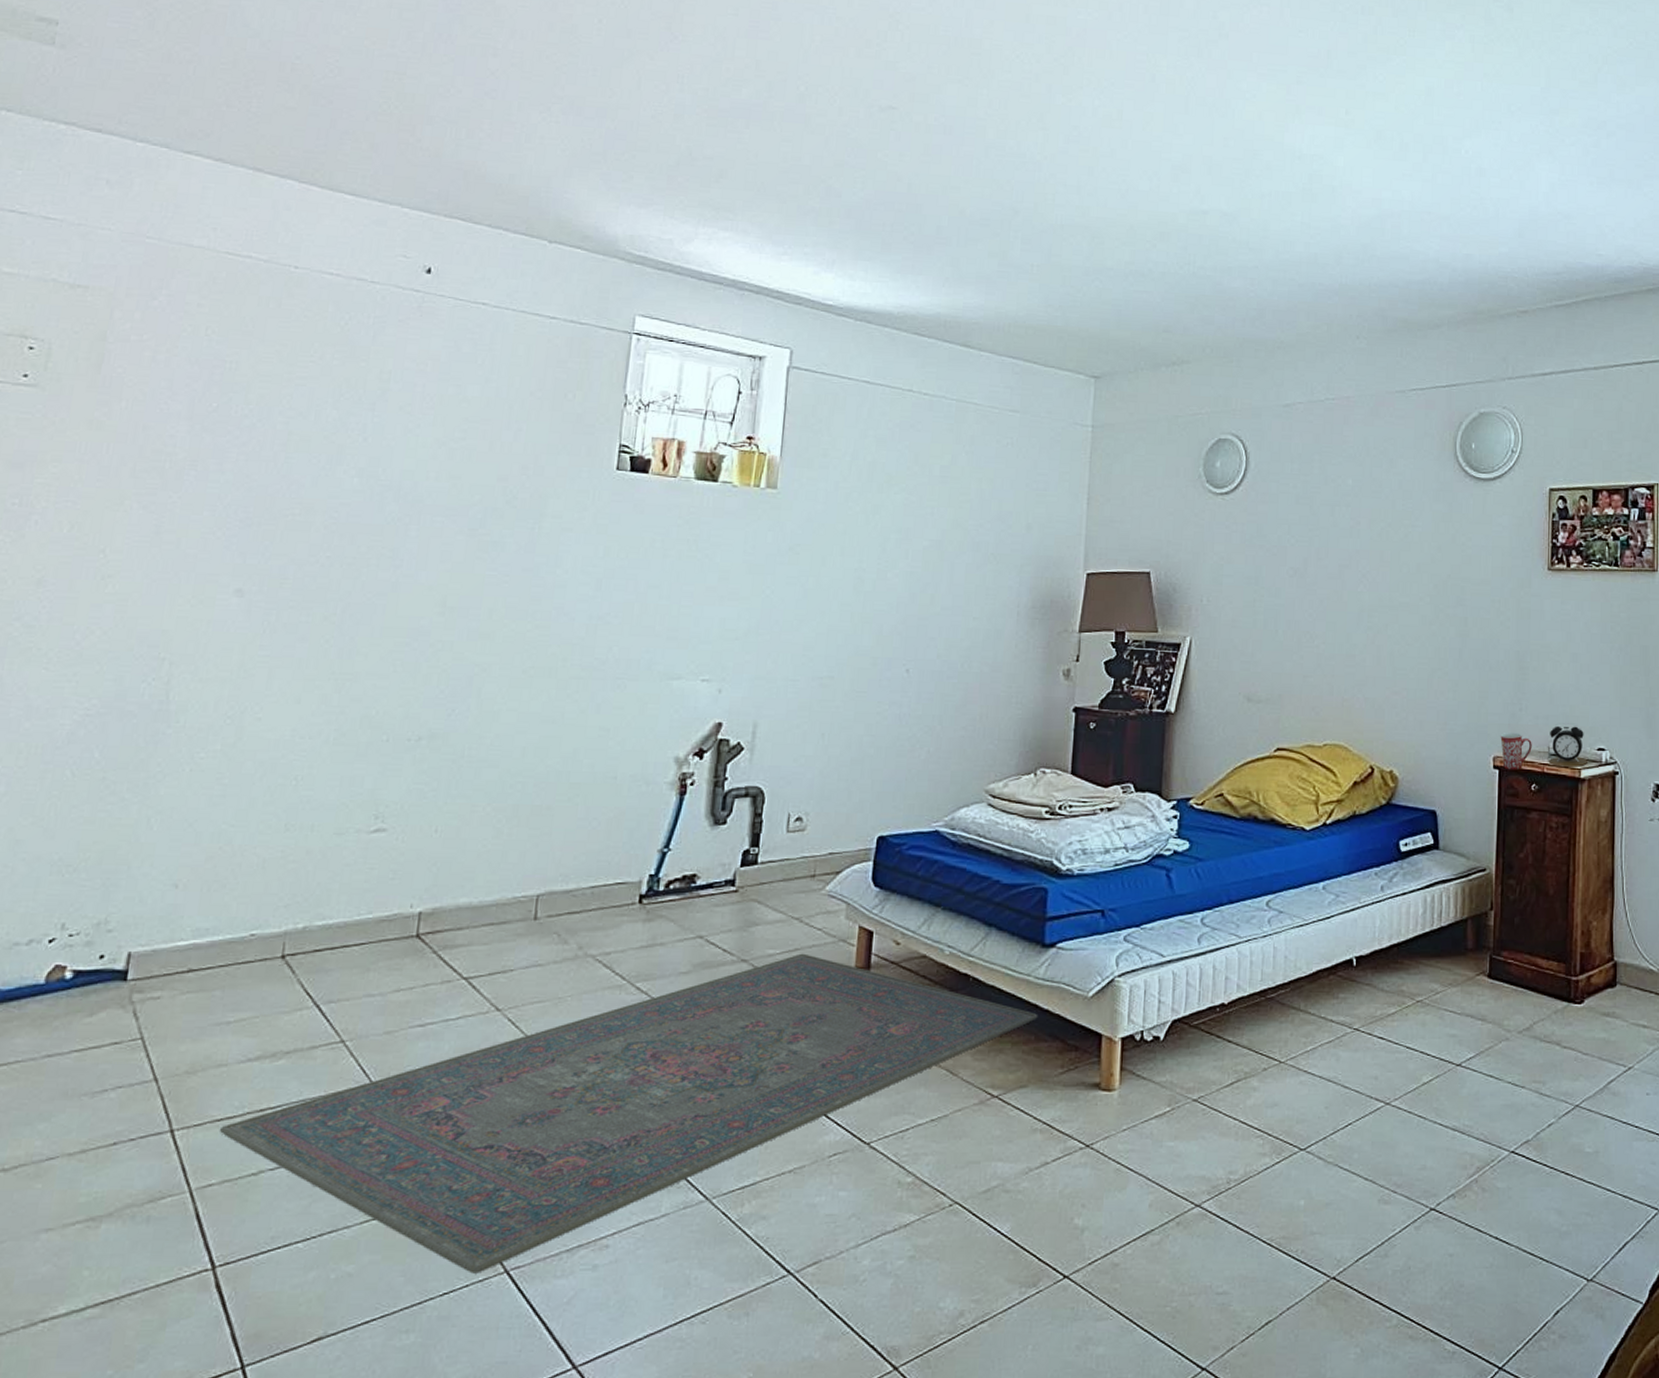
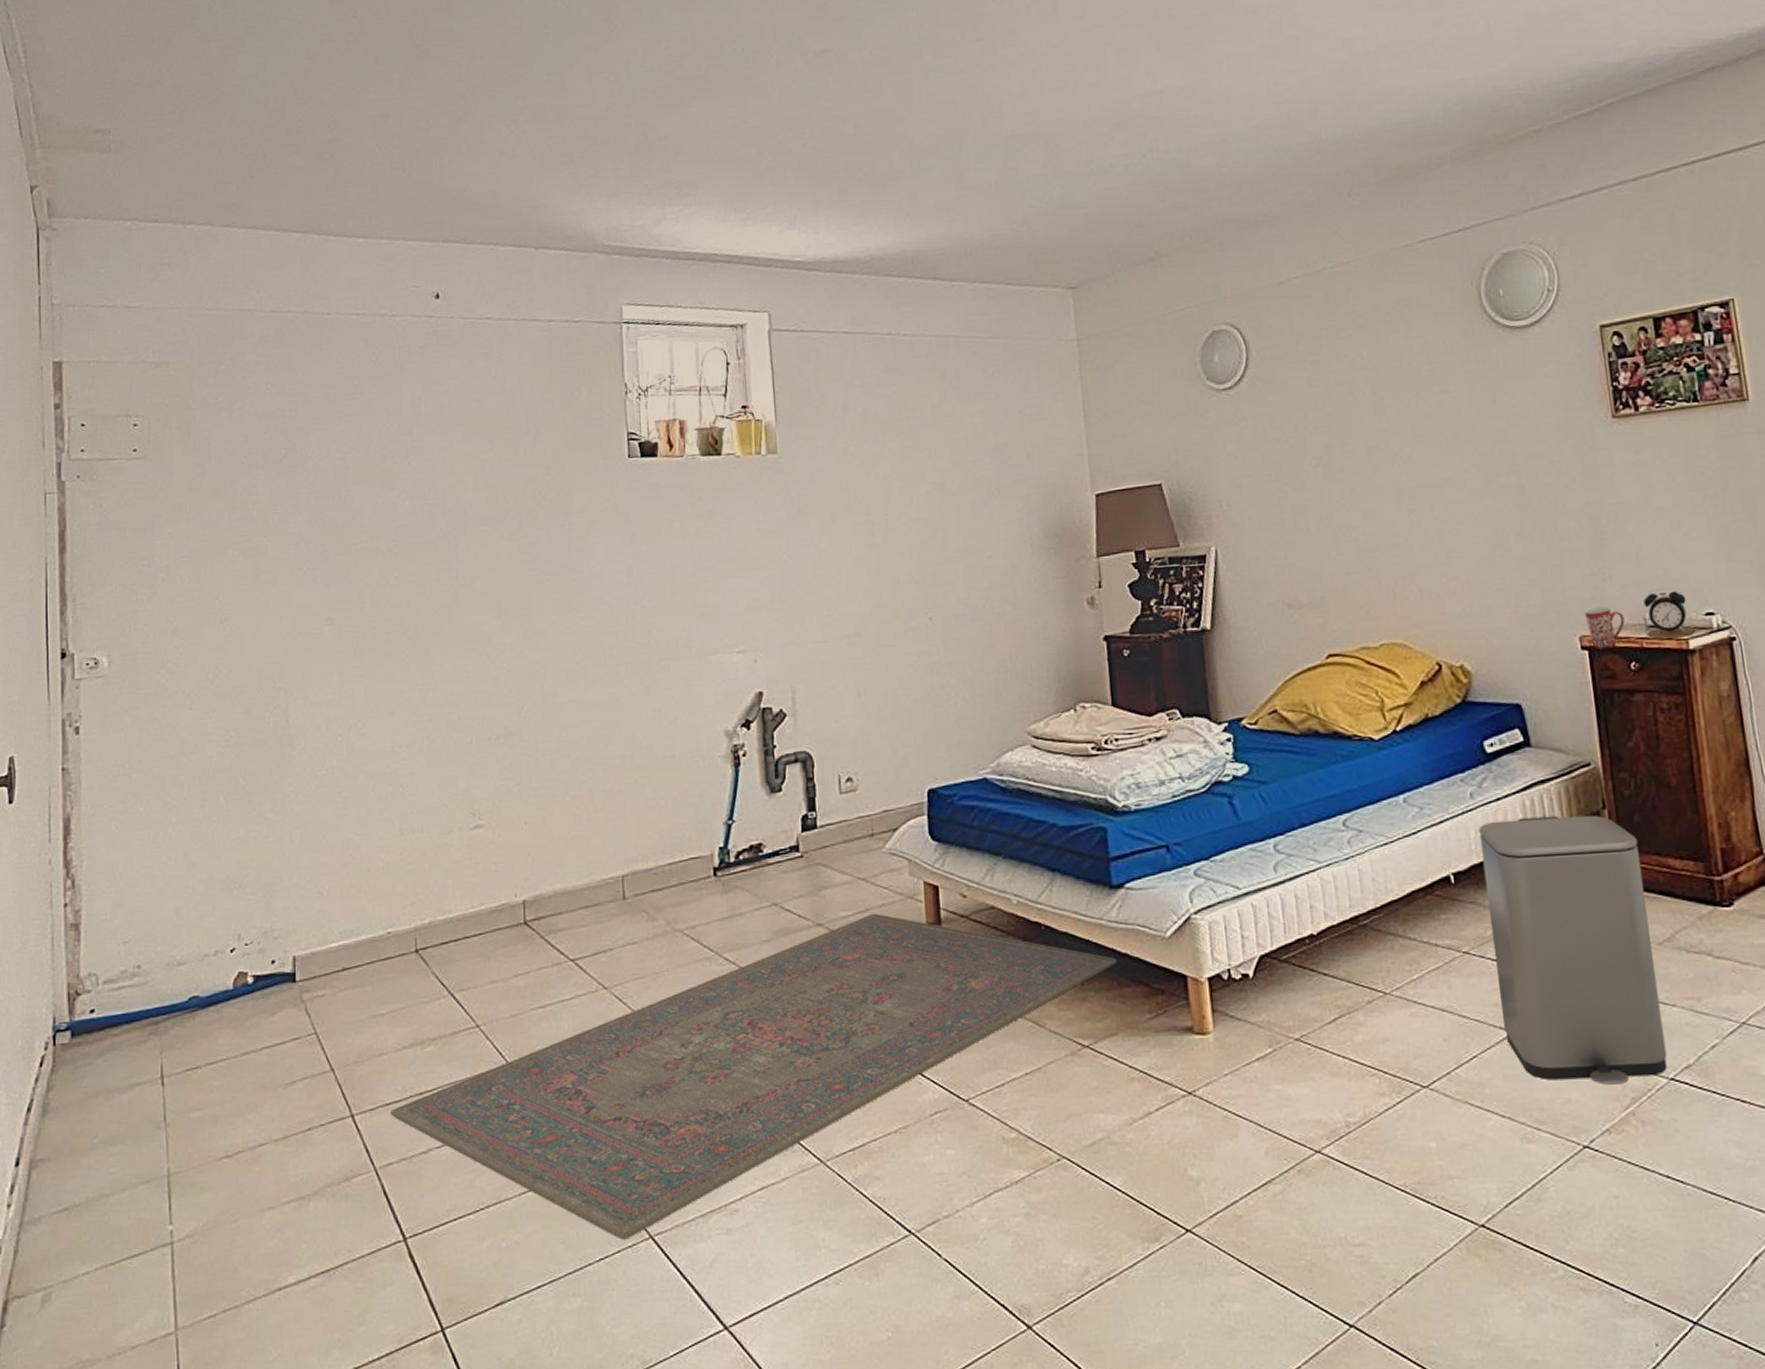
pedal bin: none [1379,912,1515,1154] -> present [1478,815,1667,1085]

